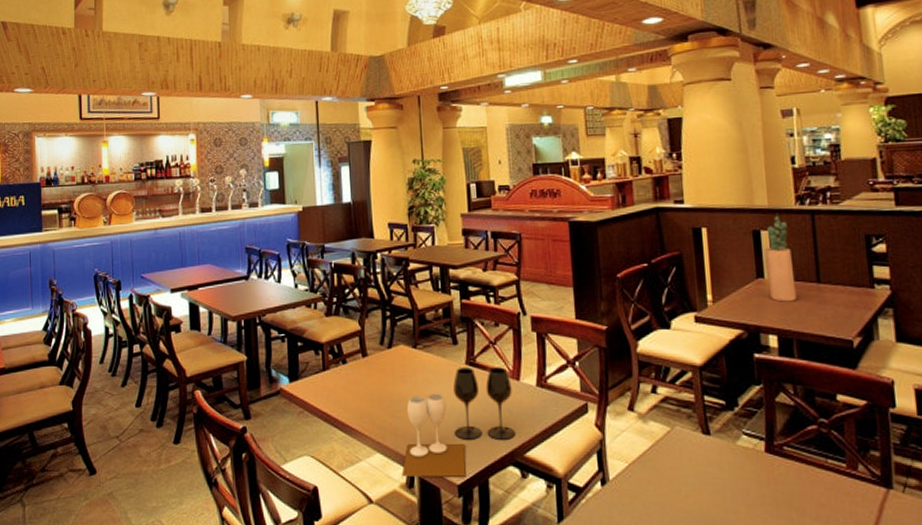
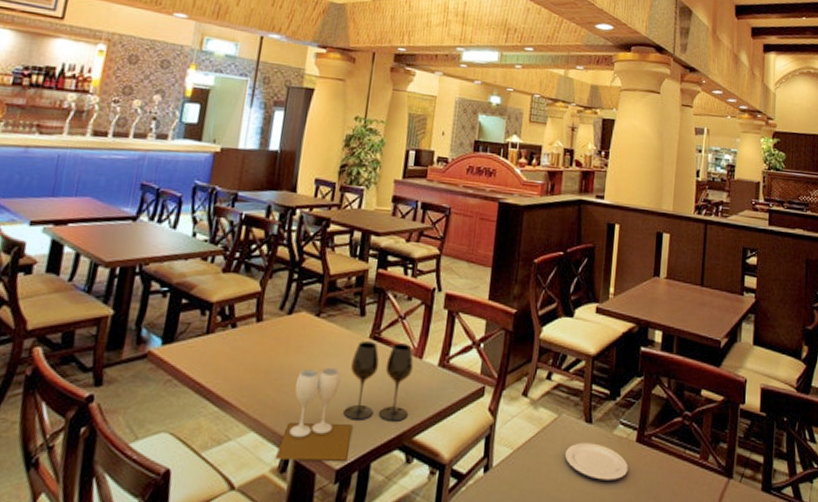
plate: none [684,454,761,492] -> present [564,442,629,480]
vase: present [763,212,797,302] -> none [661,218,685,302]

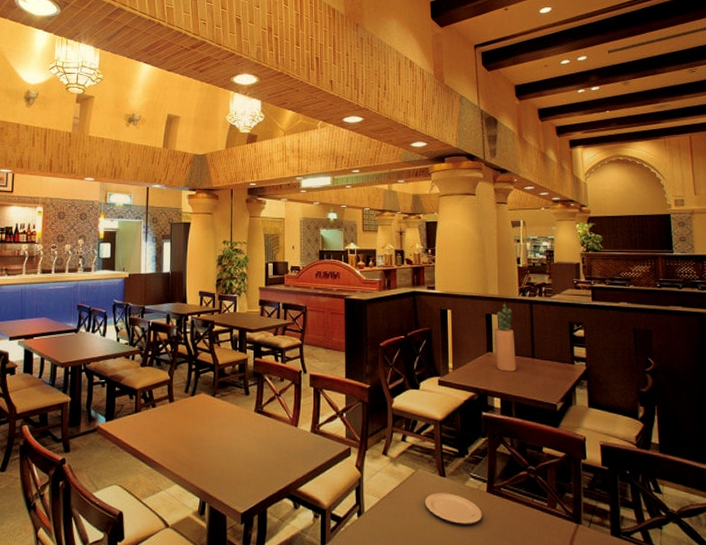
wineglass: present [274,367,353,461] -> none [195,435,250,507]
wine glass: present [344,341,414,421] -> none [242,414,291,476]
vase: none [661,218,685,302] -> present [493,301,516,372]

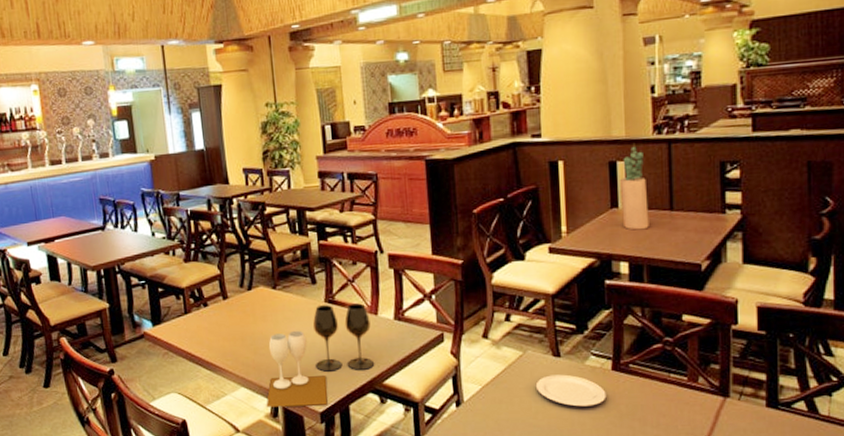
wineglass: none [195,435,250,507] -> present [266,330,328,407]
wine glass: none [242,414,291,476] -> present [313,303,374,372]

